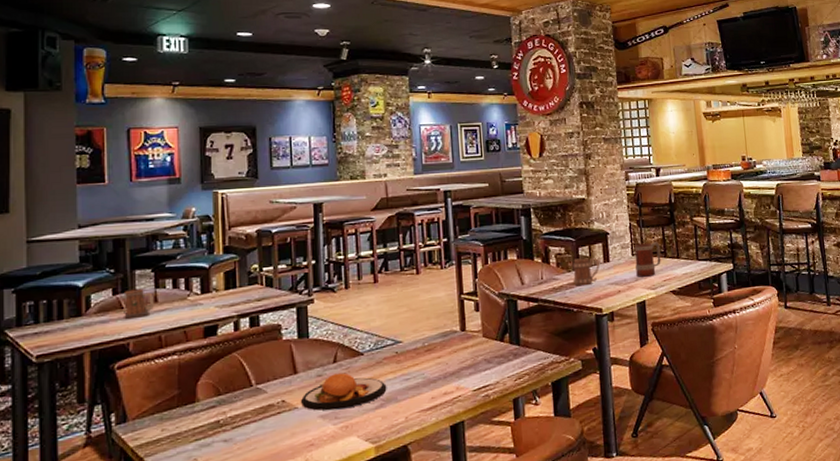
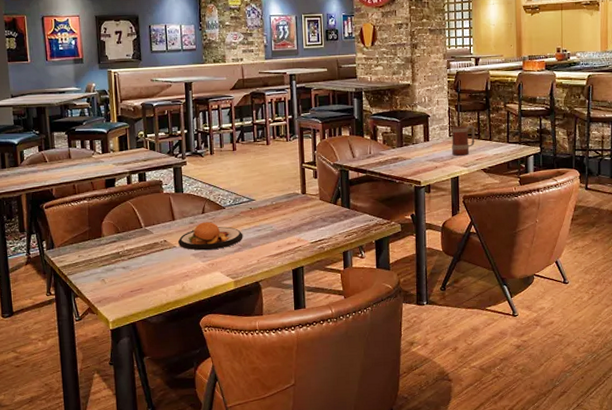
beer mug: present [124,288,154,320] -> none [47,147,68,171]
beer mug: present [572,257,600,286] -> none [397,136,420,160]

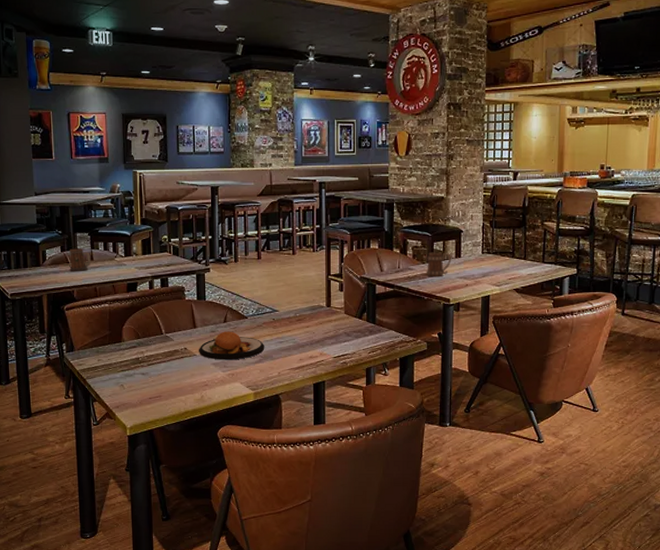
beer mug: none [47,147,68,171] -> present [69,248,91,272]
beer mug: none [397,136,420,160] -> present [427,252,451,276]
beer mug: present [451,125,476,156] -> none [484,243,510,274]

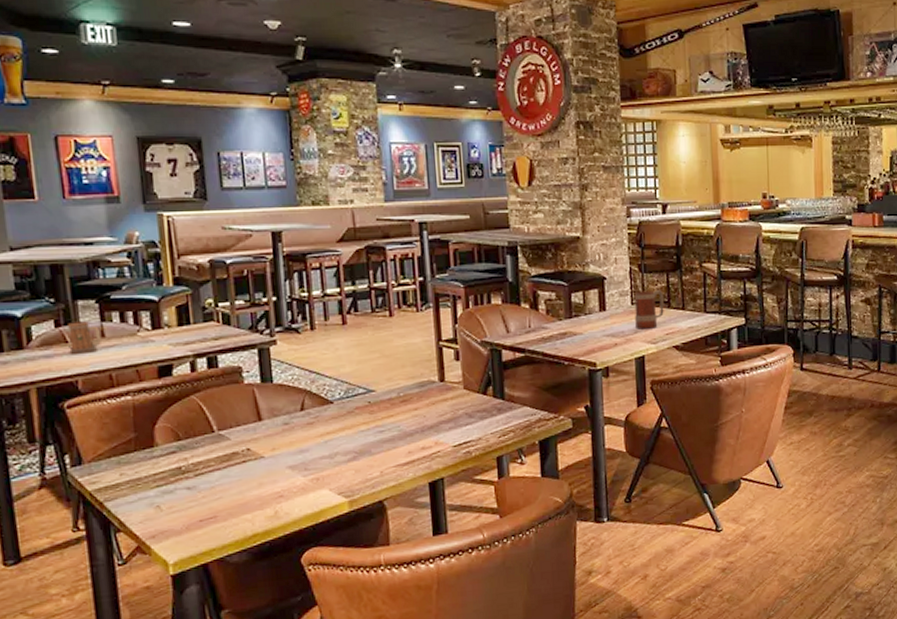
burger: present [198,331,265,360] -> none [266,422,360,462]
beer mug: present [427,252,451,276] -> none [564,305,594,336]
beer mug: none [484,243,510,274] -> present [634,290,665,329]

